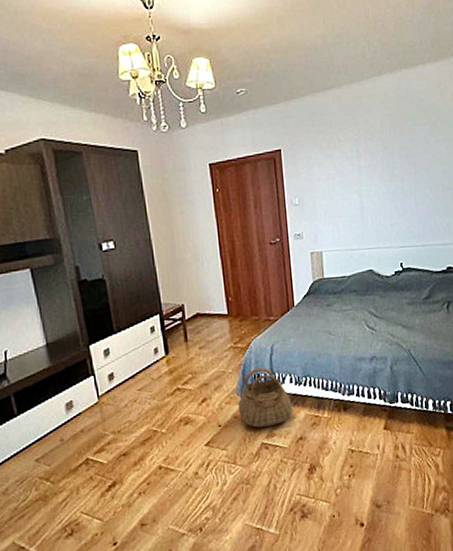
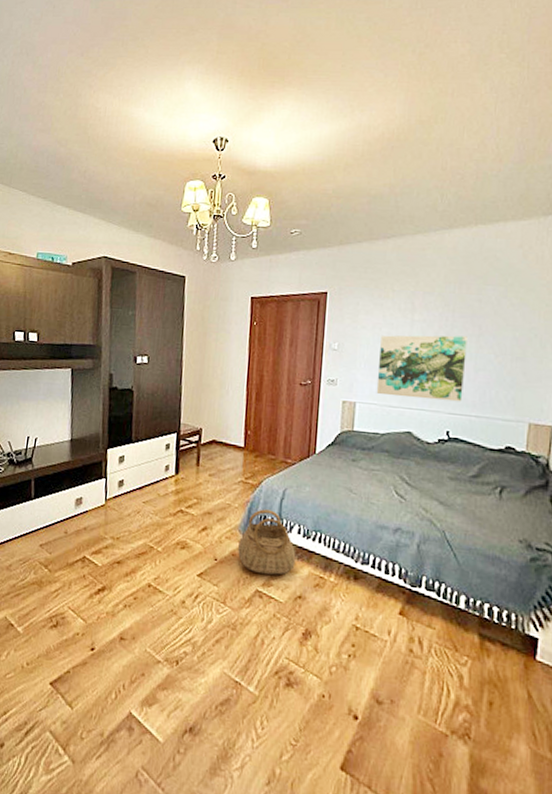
wall art: none [335,175,409,241] -> present [376,335,467,402]

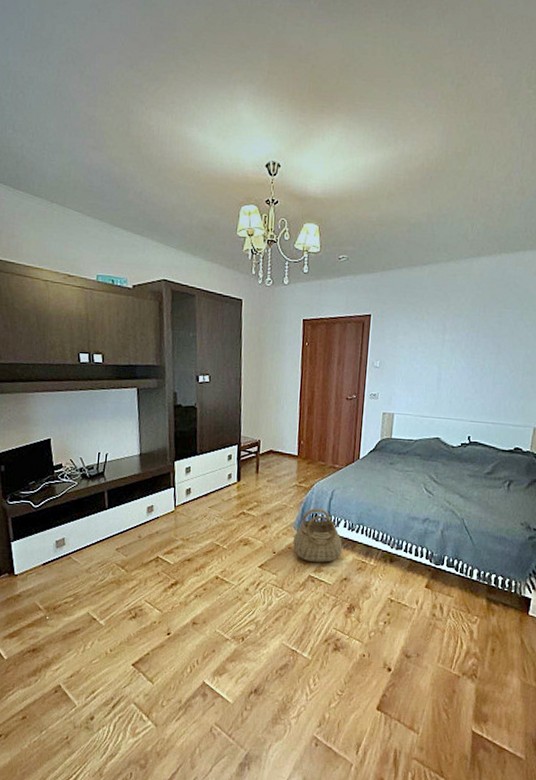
wall art: present [376,335,467,402] -> none [411,353,488,411]

